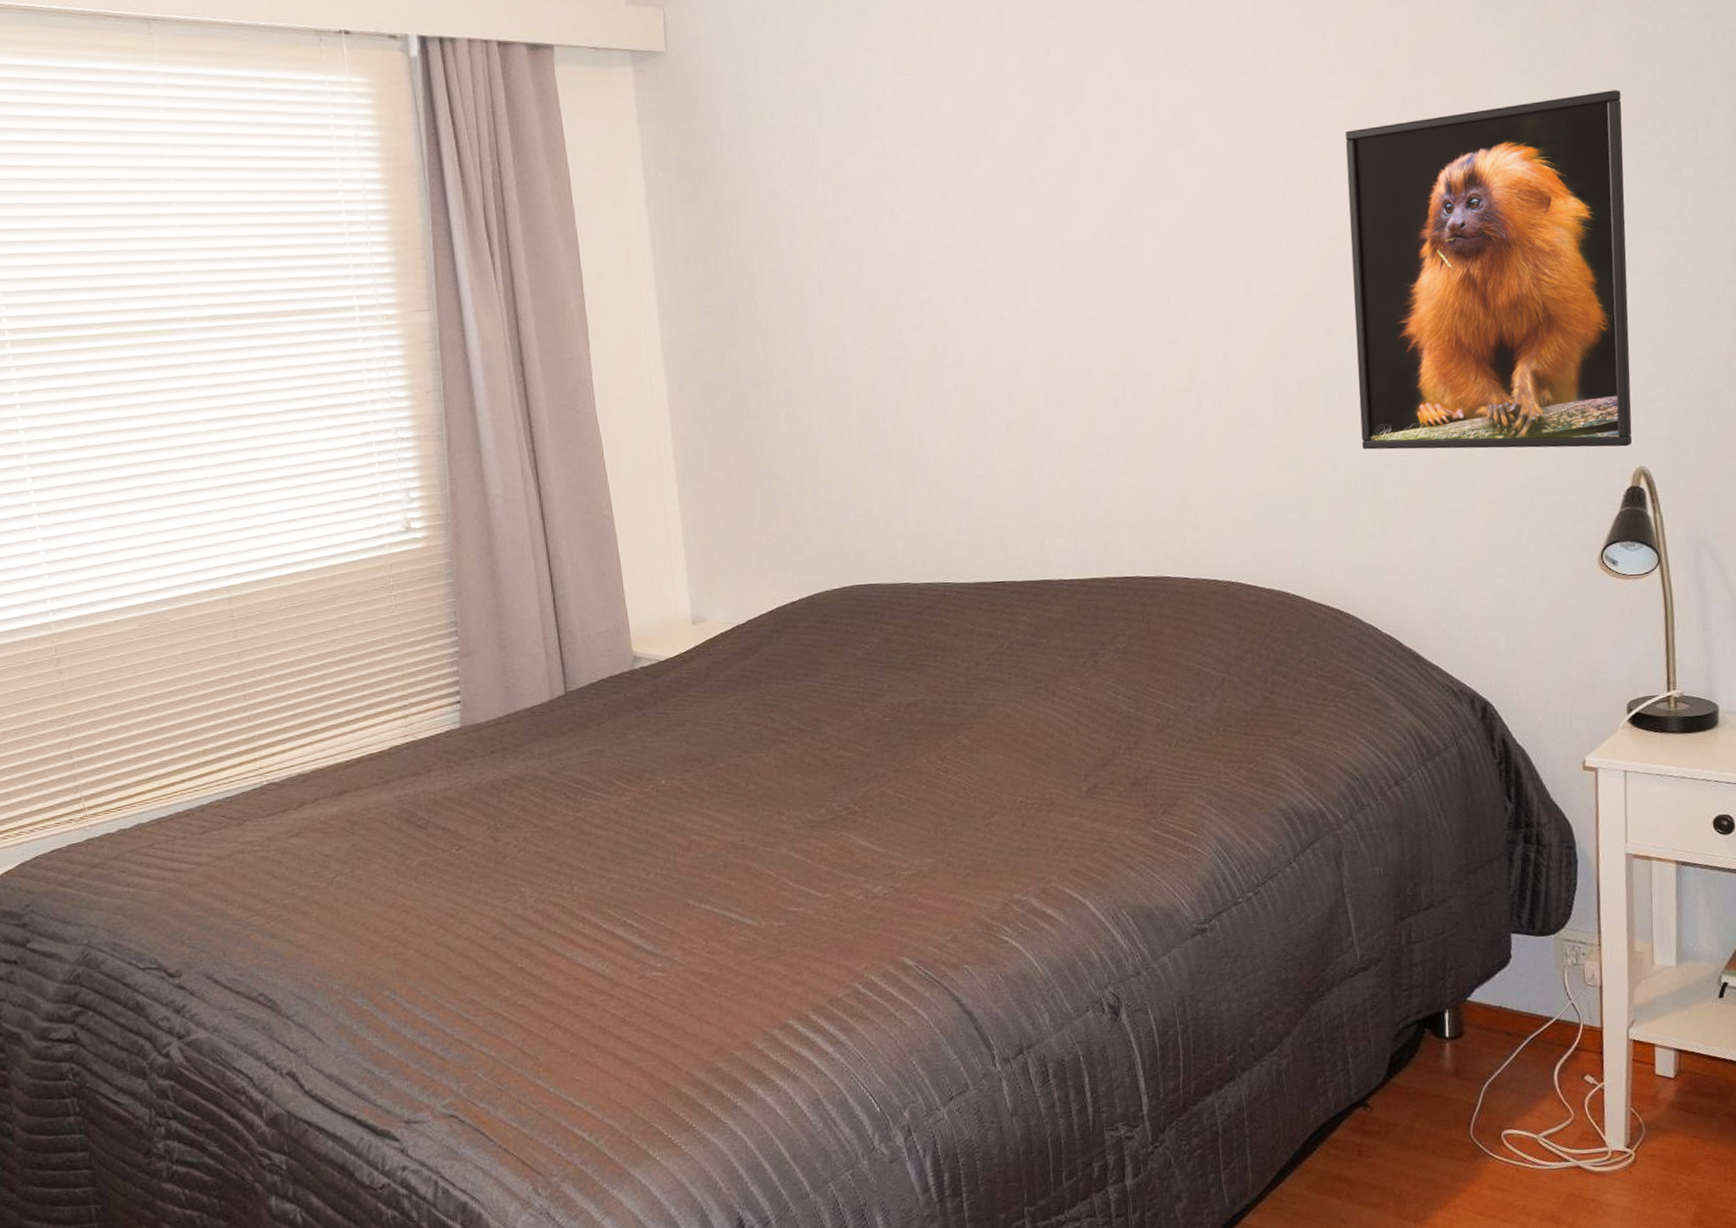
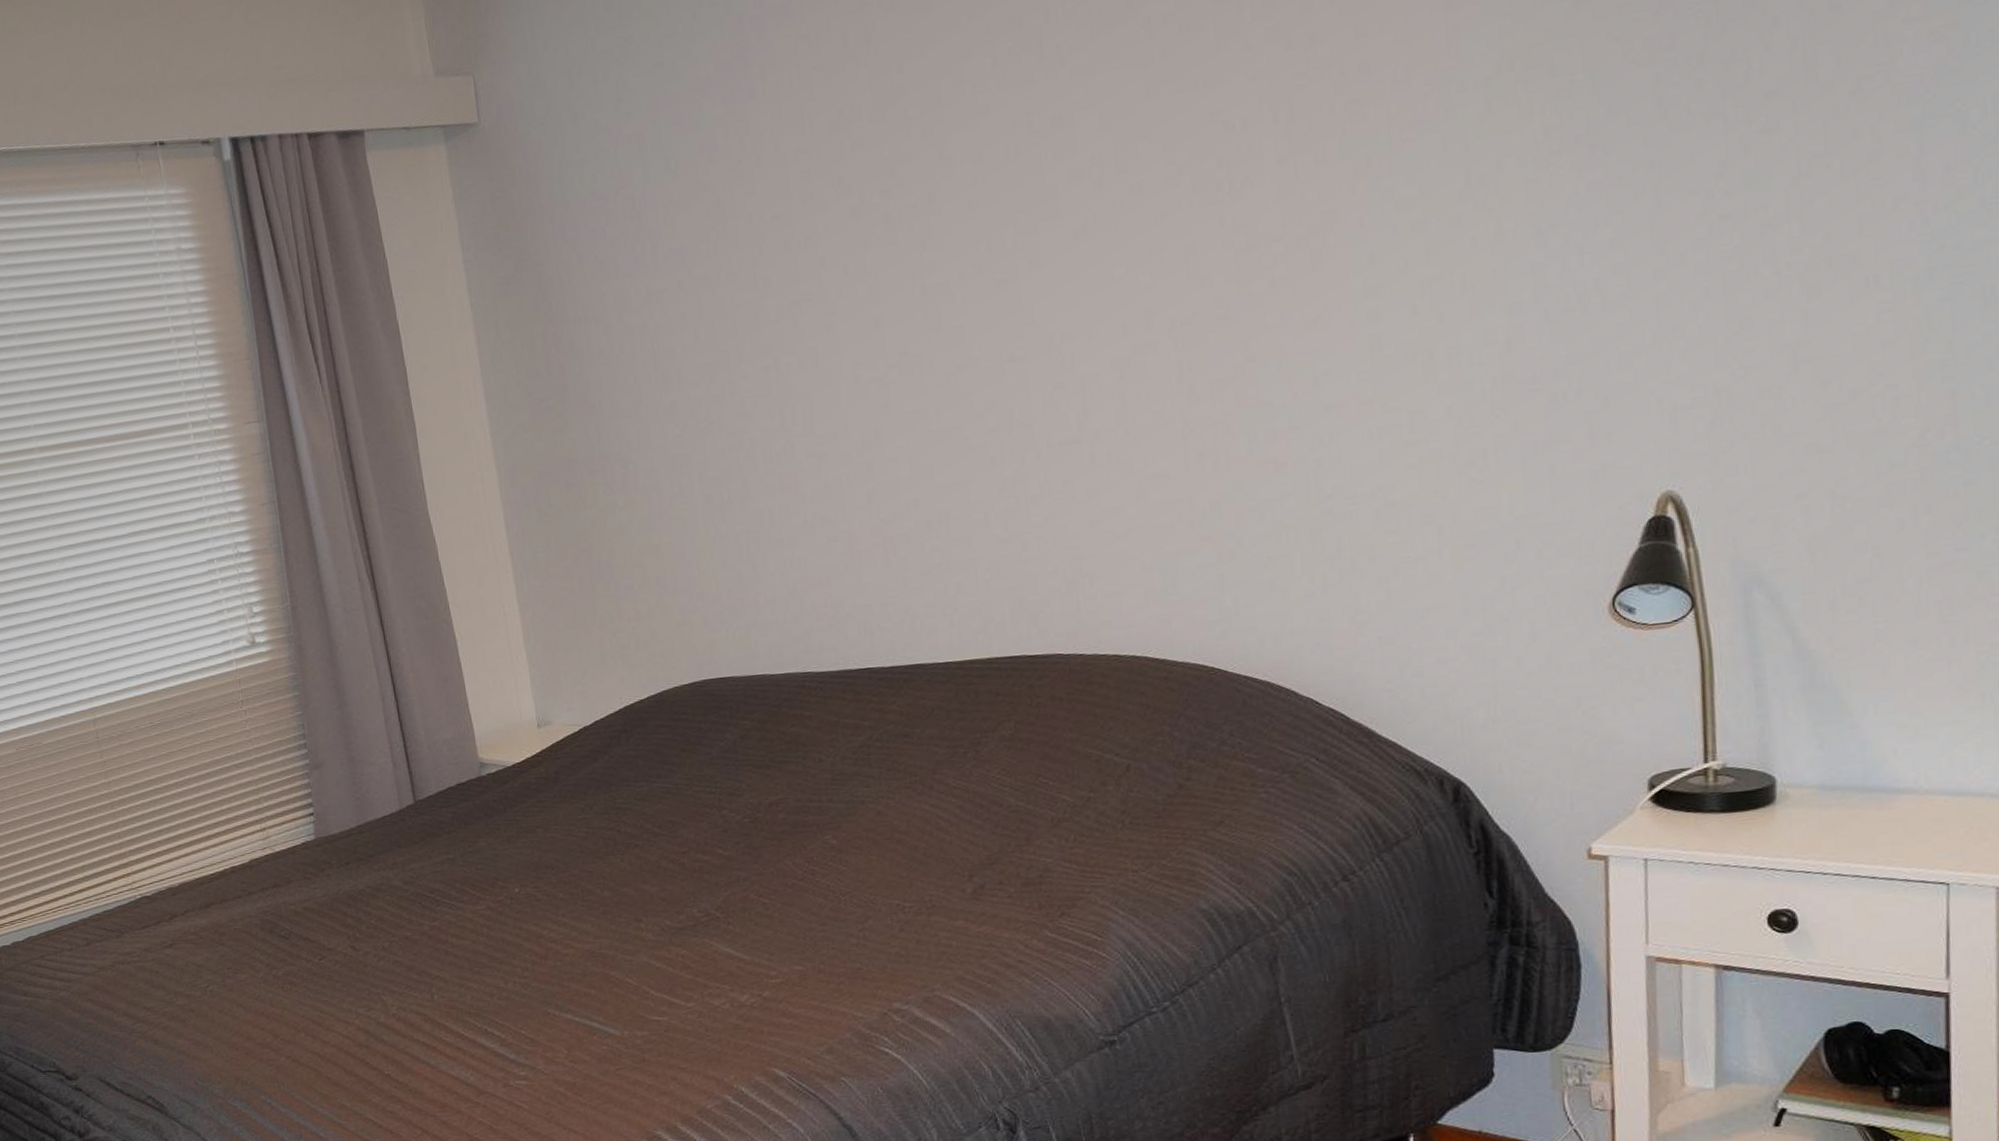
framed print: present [1344,90,1633,450] -> none [1266,22,1656,495]

